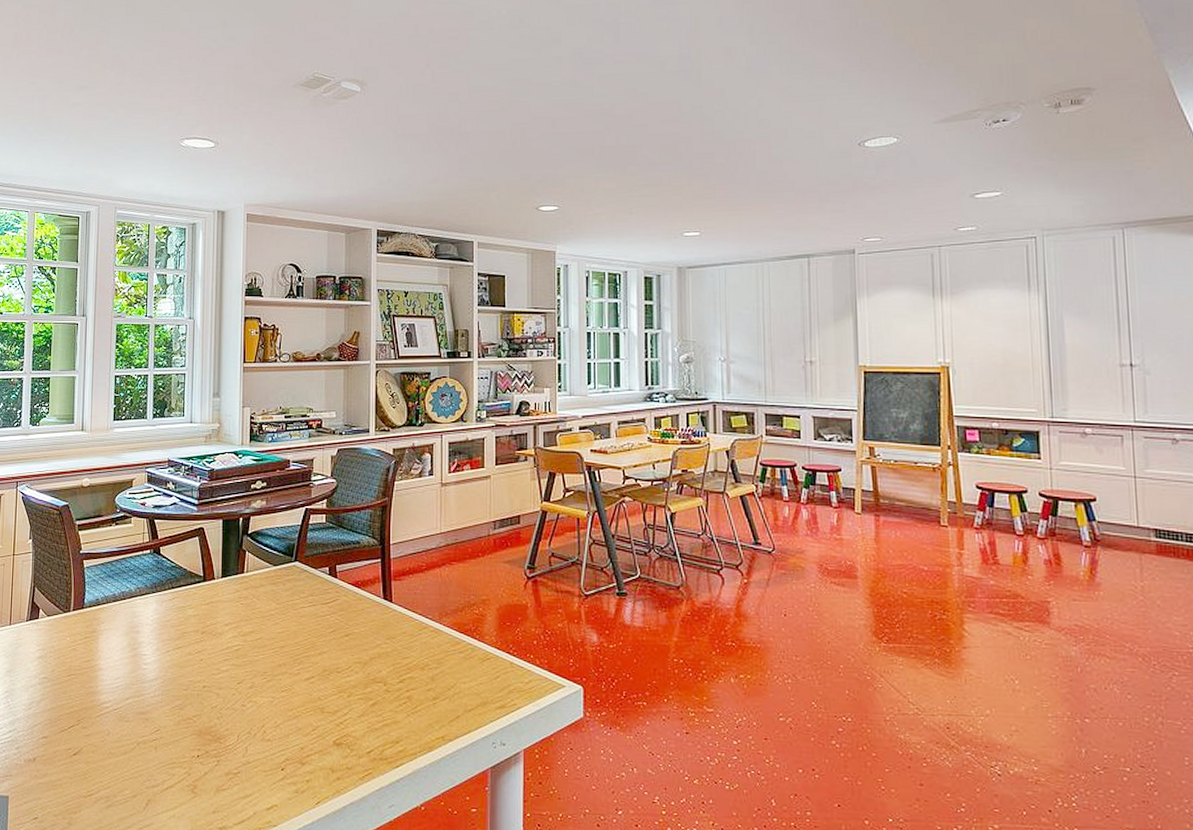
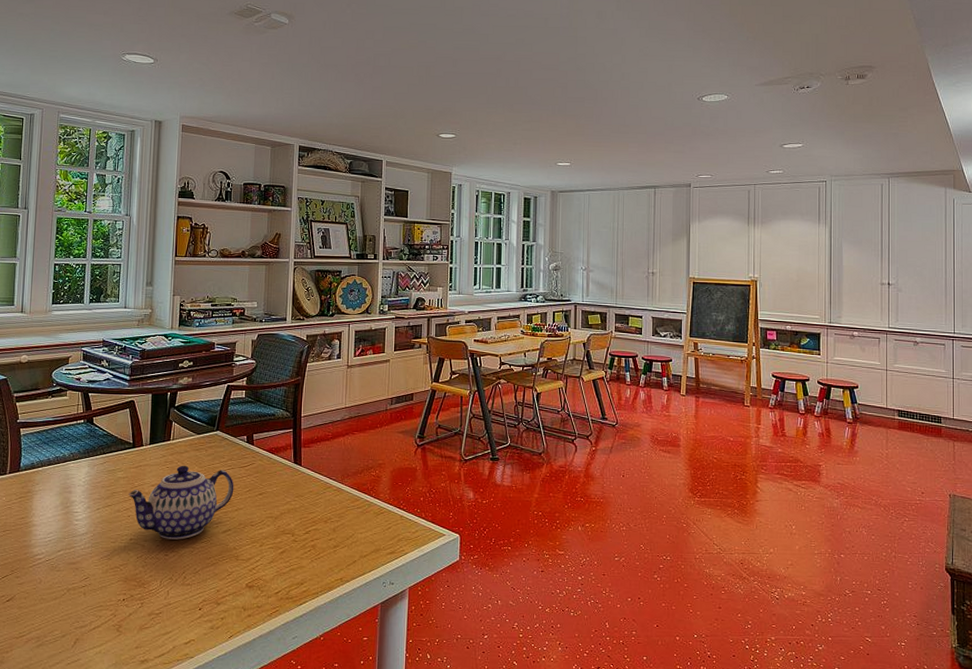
teapot: none [199,601,316,688] -> present [128,465,234,540]

